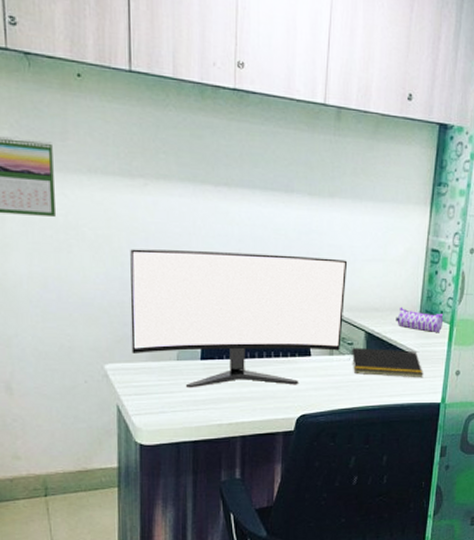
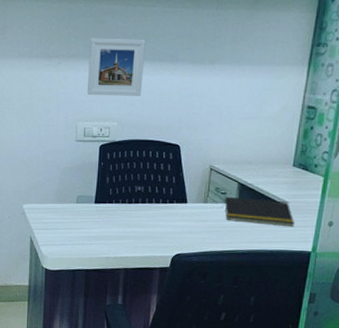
monitor: present [130,249,348,388] -> none [43,114,225,227]
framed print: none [184,156,254,231] -> present [88,38,146,96]
pencil case: present [396,306,444,333] -> none [268,160,318,186]

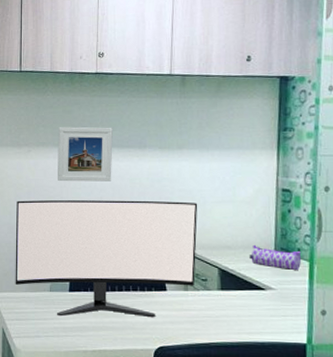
monitor: none [43,114,225,227] -> present [15,200,198,317]
notepad: present [222,196,295,227] -> none [204,283,284,317]
pencil case: none [268,160,318,186] -> present [249,244,302,271]

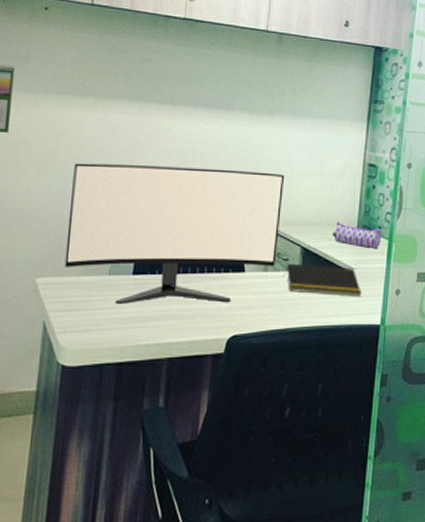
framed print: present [58,126,113,182] -> none [129,77,199,146]
notepad: none [204,283,284,317] -> present [284,263,361,297]

